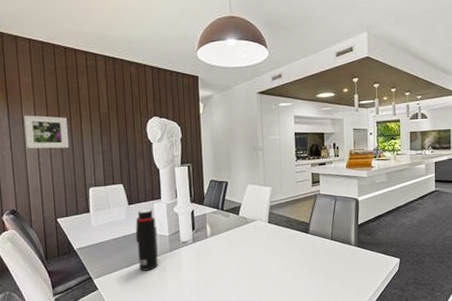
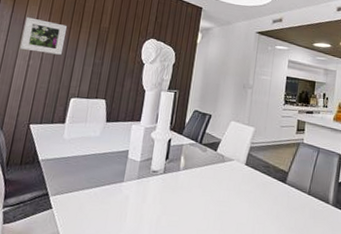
water bottle: present [135,209,158,271] -> none [101,129,130,196]

